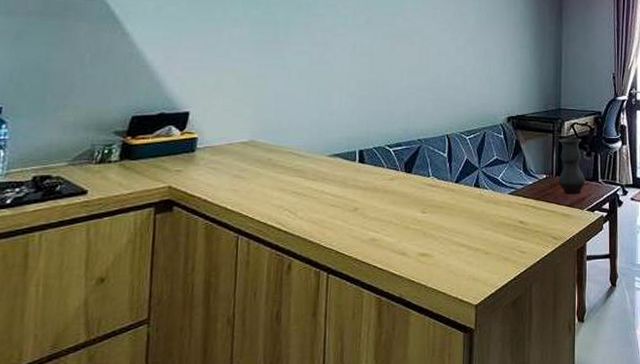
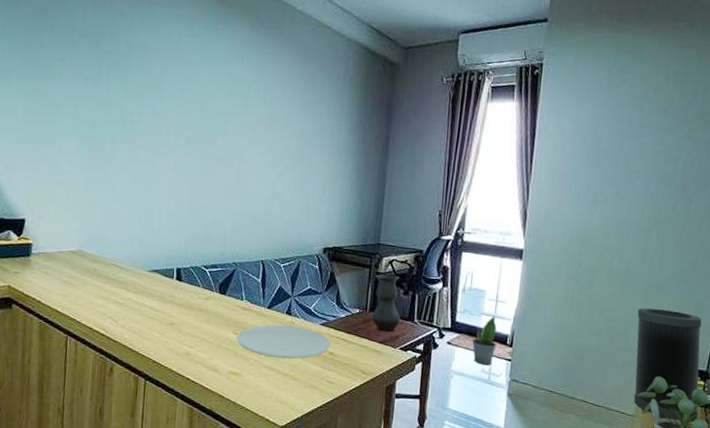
plate: none [425,198,521,233] -> present [236,324,331,360]

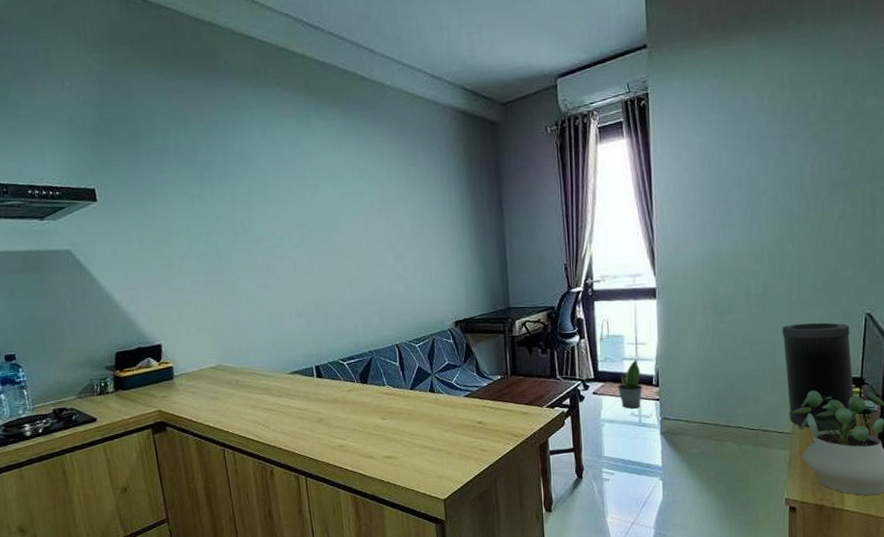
plate: present [236,324,331,360] -> none [385,402,478,436]
vase: present [372,274,401,333] -> none [511,336,543,394]

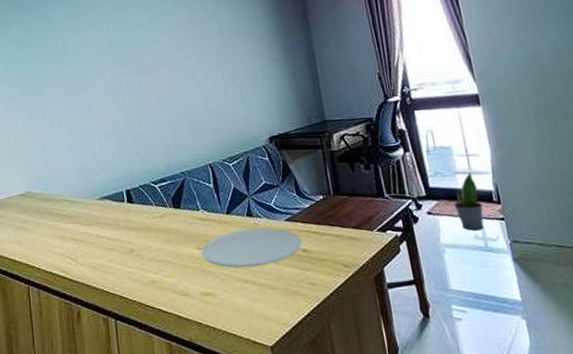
plate: none [385,402,478,436] -> present [201,227,302,269]

